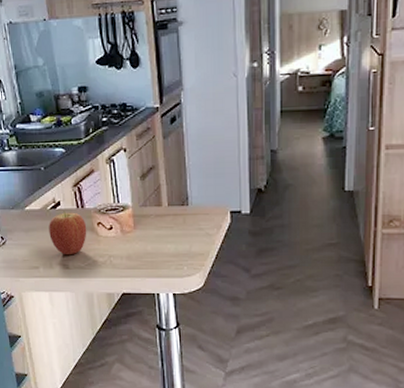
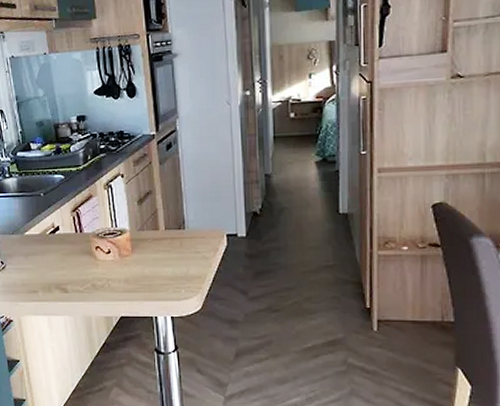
fruit: present [49,211,87,255] -> none [48,235,86,279]

